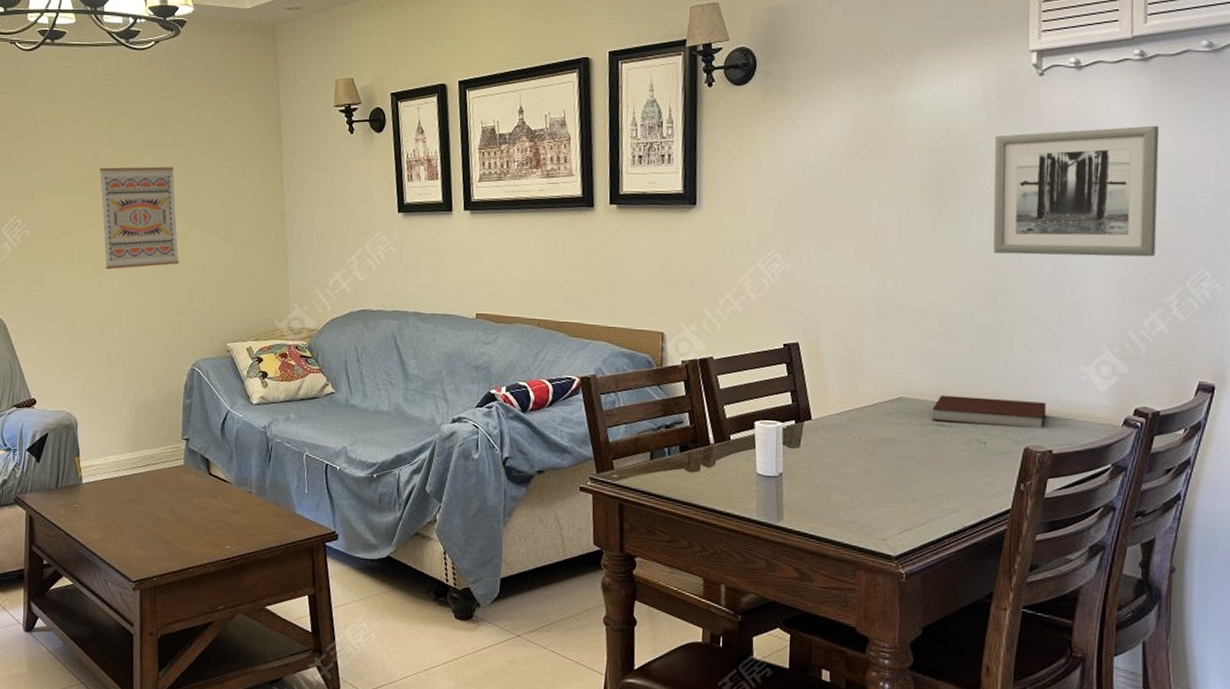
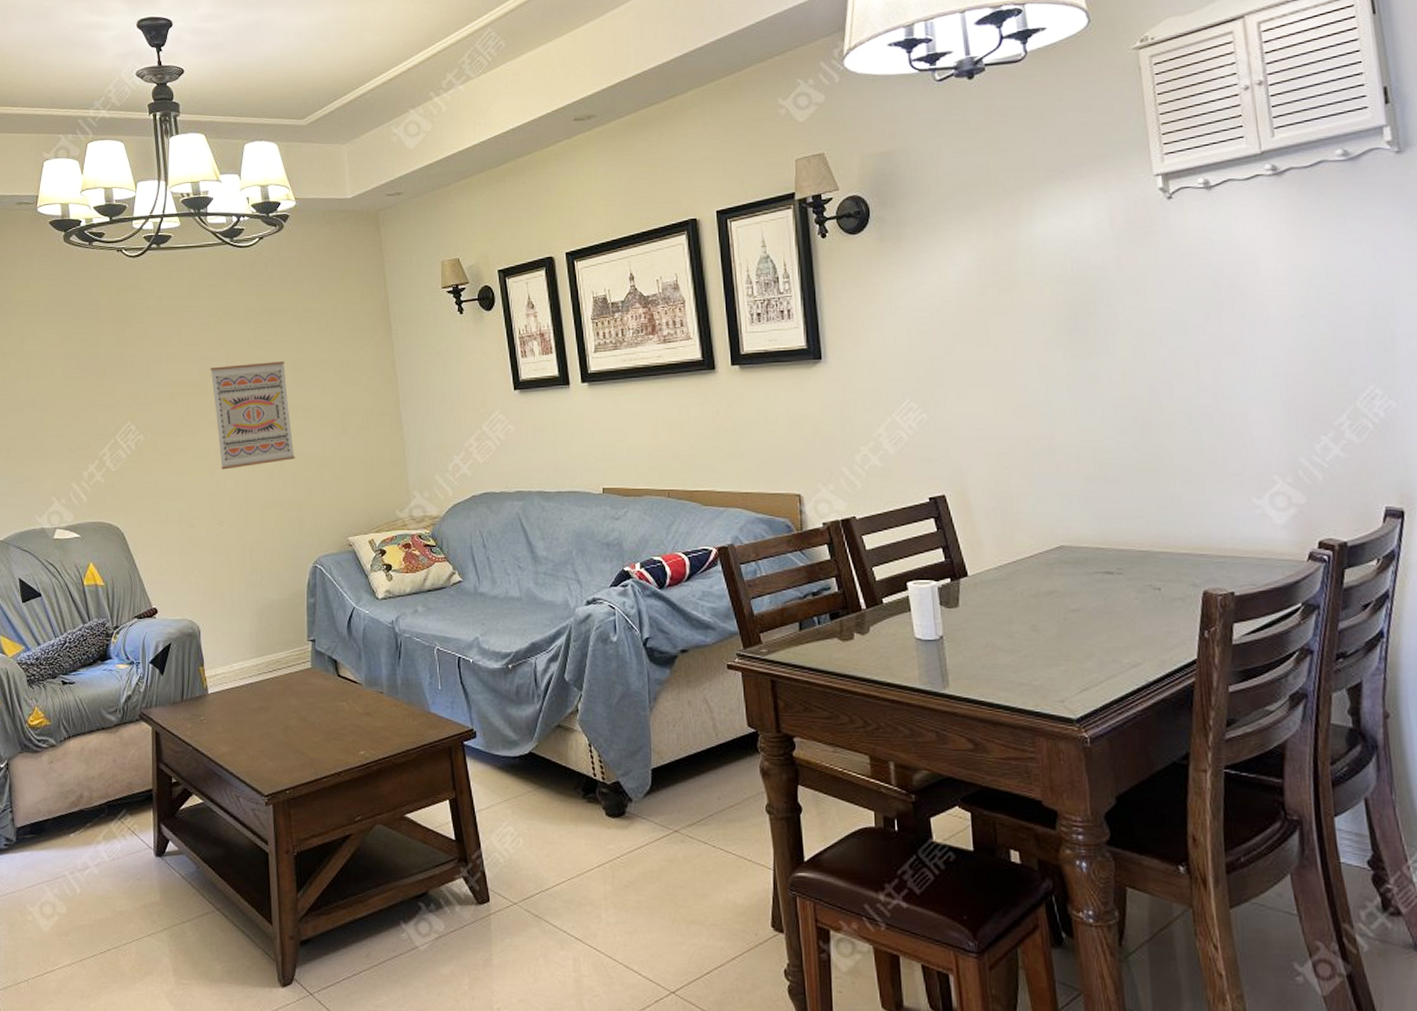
notebook: present [932,395,1046,428] -> none [1097,540,1222,570]
wall art: present [993,125,1160,257] -> none [1129,240,1318,386]

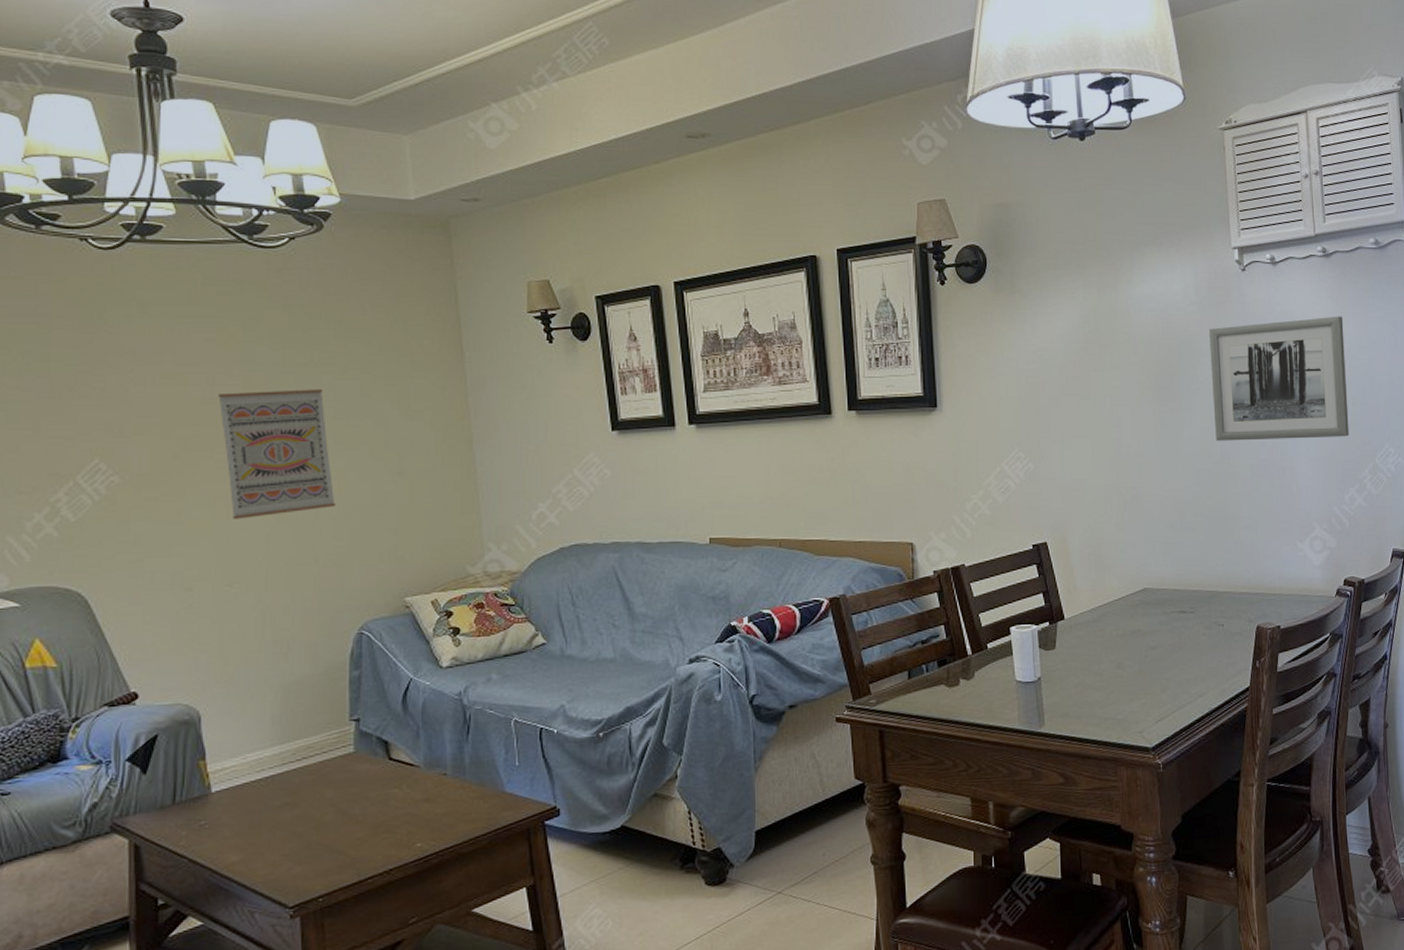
wall art: none [1129,240,1318,386] -> present [1209,316,1349,441]

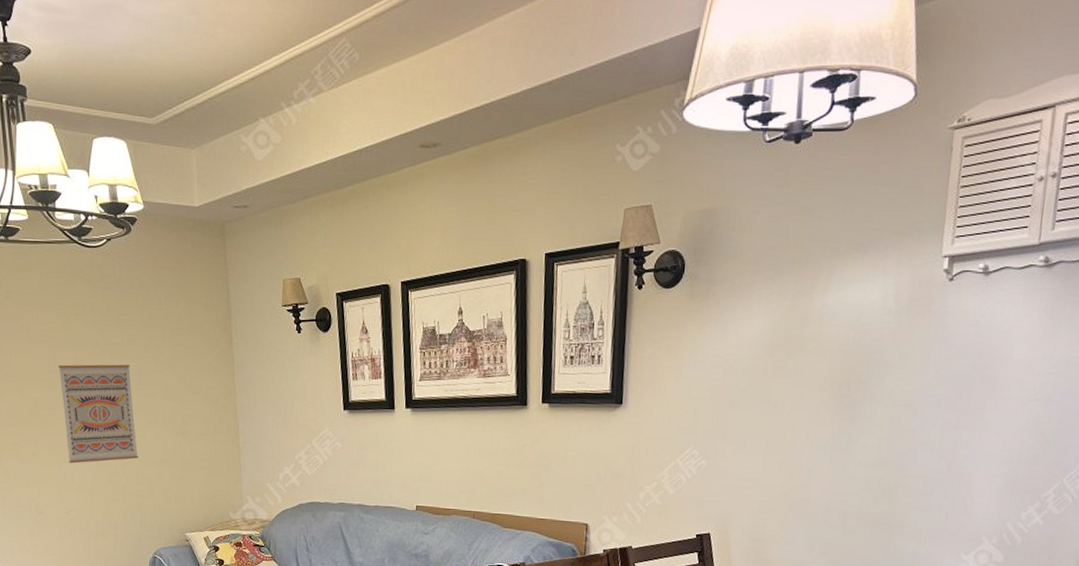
wall art: present [1209,316,1349,441] -> none [892,330,1055,455]

